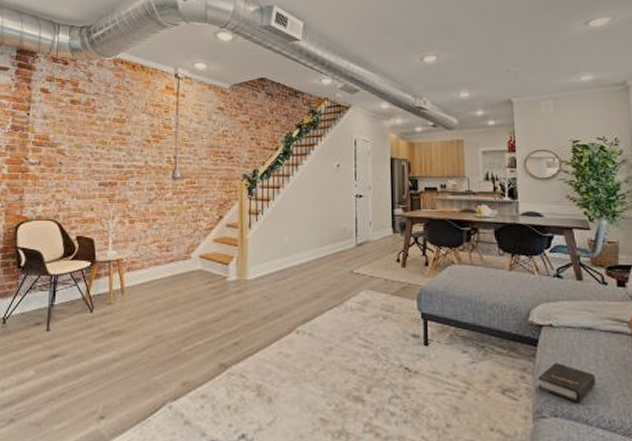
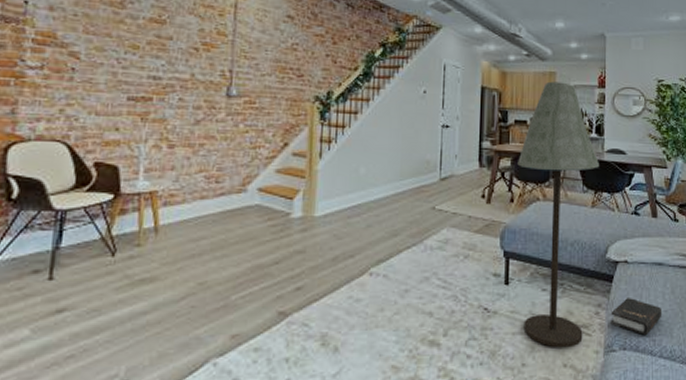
floor lamp: none [430,149,514,411] -> present [518,81,599,348]

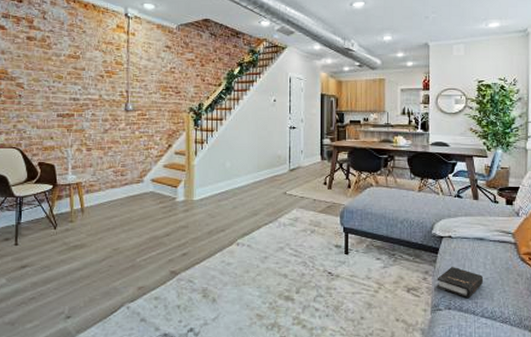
floor lamp: present [518,81,599,348] -> none [353,87,425,306]

